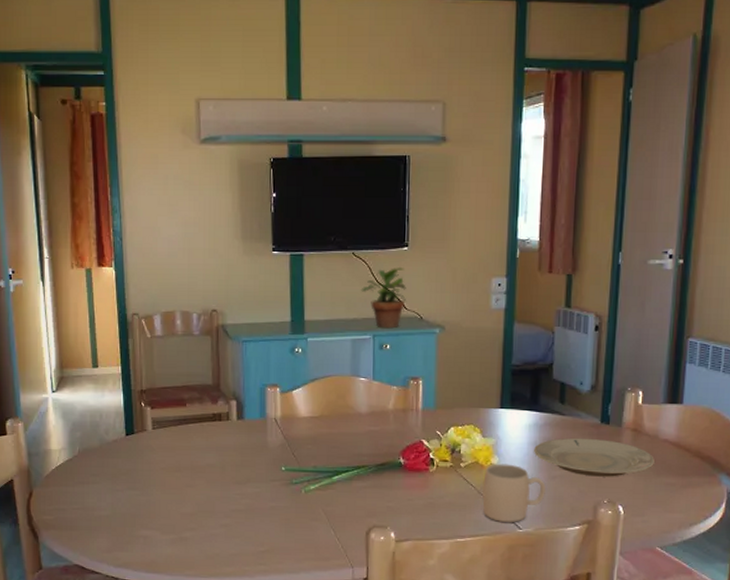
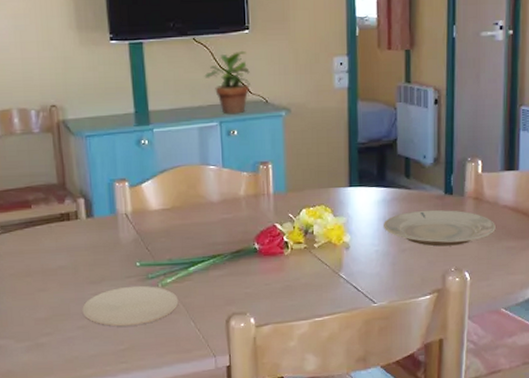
plate: none [226,489,321,529] -> present [82,285,179,327]
mug: present [482,463,546,522] -> none [337,241,397,298]

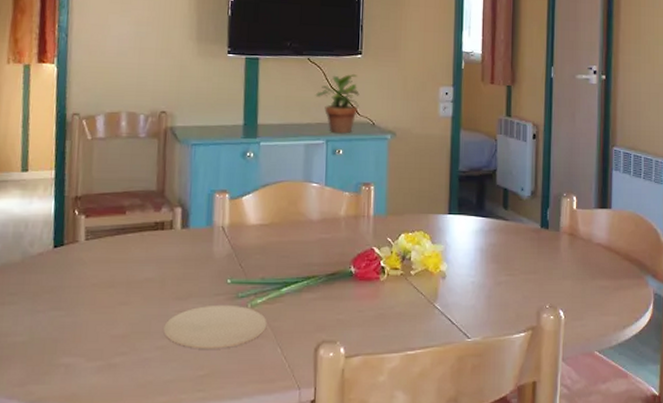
plate: present [384,209,496,247] -> none [481,243,590,282]

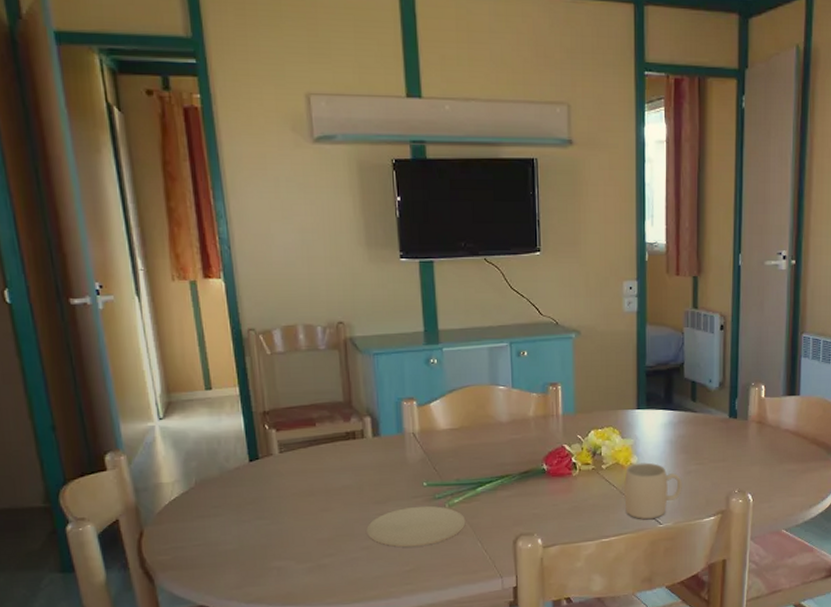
potted plant: present [315,73,360,134] -> none [495,272,541,335]
mug: none [432,270,492,331] -> present [624,462,682,519]

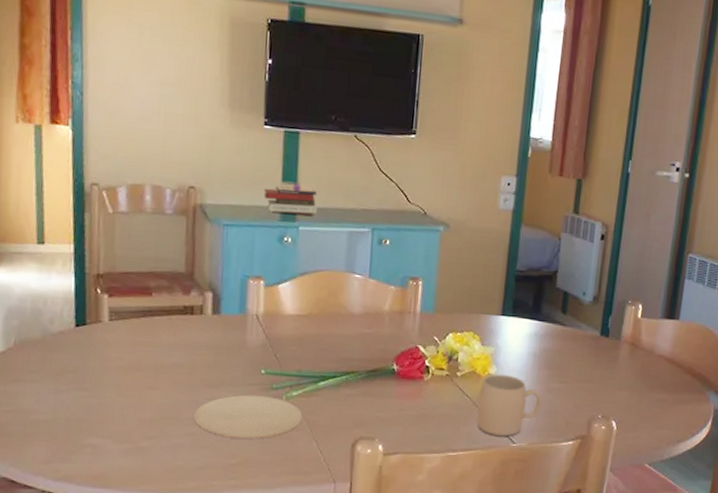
books: none [406,306,458,339] -> present [263,180,318,216]

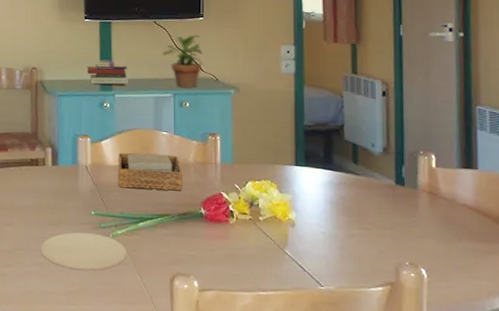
napkin holder: none [296,299,376,345] -> present [118,153,183,191]
potted plant: none [361,155,411,223] -> present [162,34,203,89]
mug: present [477,374,542,436] -> none [282,219,345,279]

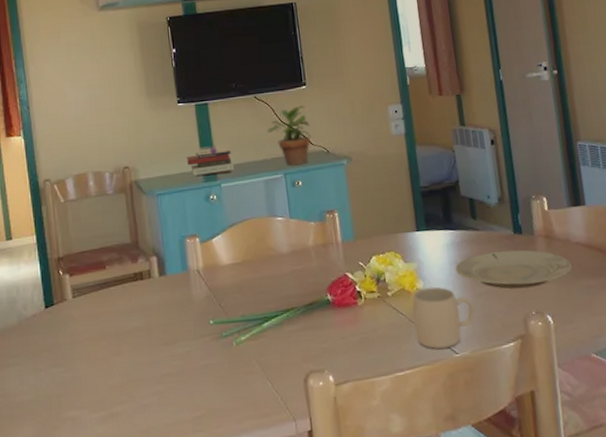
plate: present [40,232,127,271] -> none [156,344,255,391]
napkin holder: present [118,153,183,191] -> none [232,241,306,288]
mug: none [282,219,345,279] -> present [412,286,475,349]
plate: none [331,197,454,239] -> present [456,249,572,289]

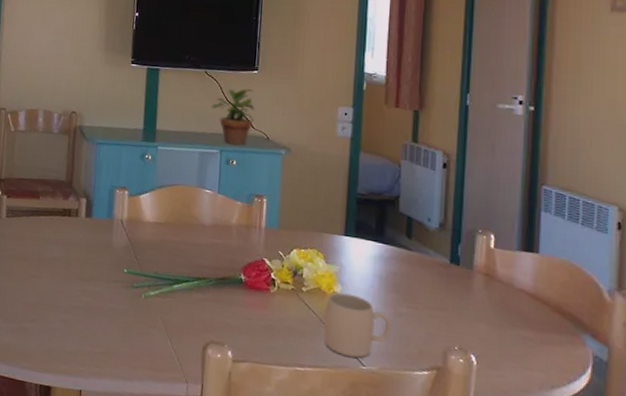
books: present [186,143,235,177] -> none [129,108,174,138]
plate: present [456,249,572,289] -> none [379,274,509,323]

